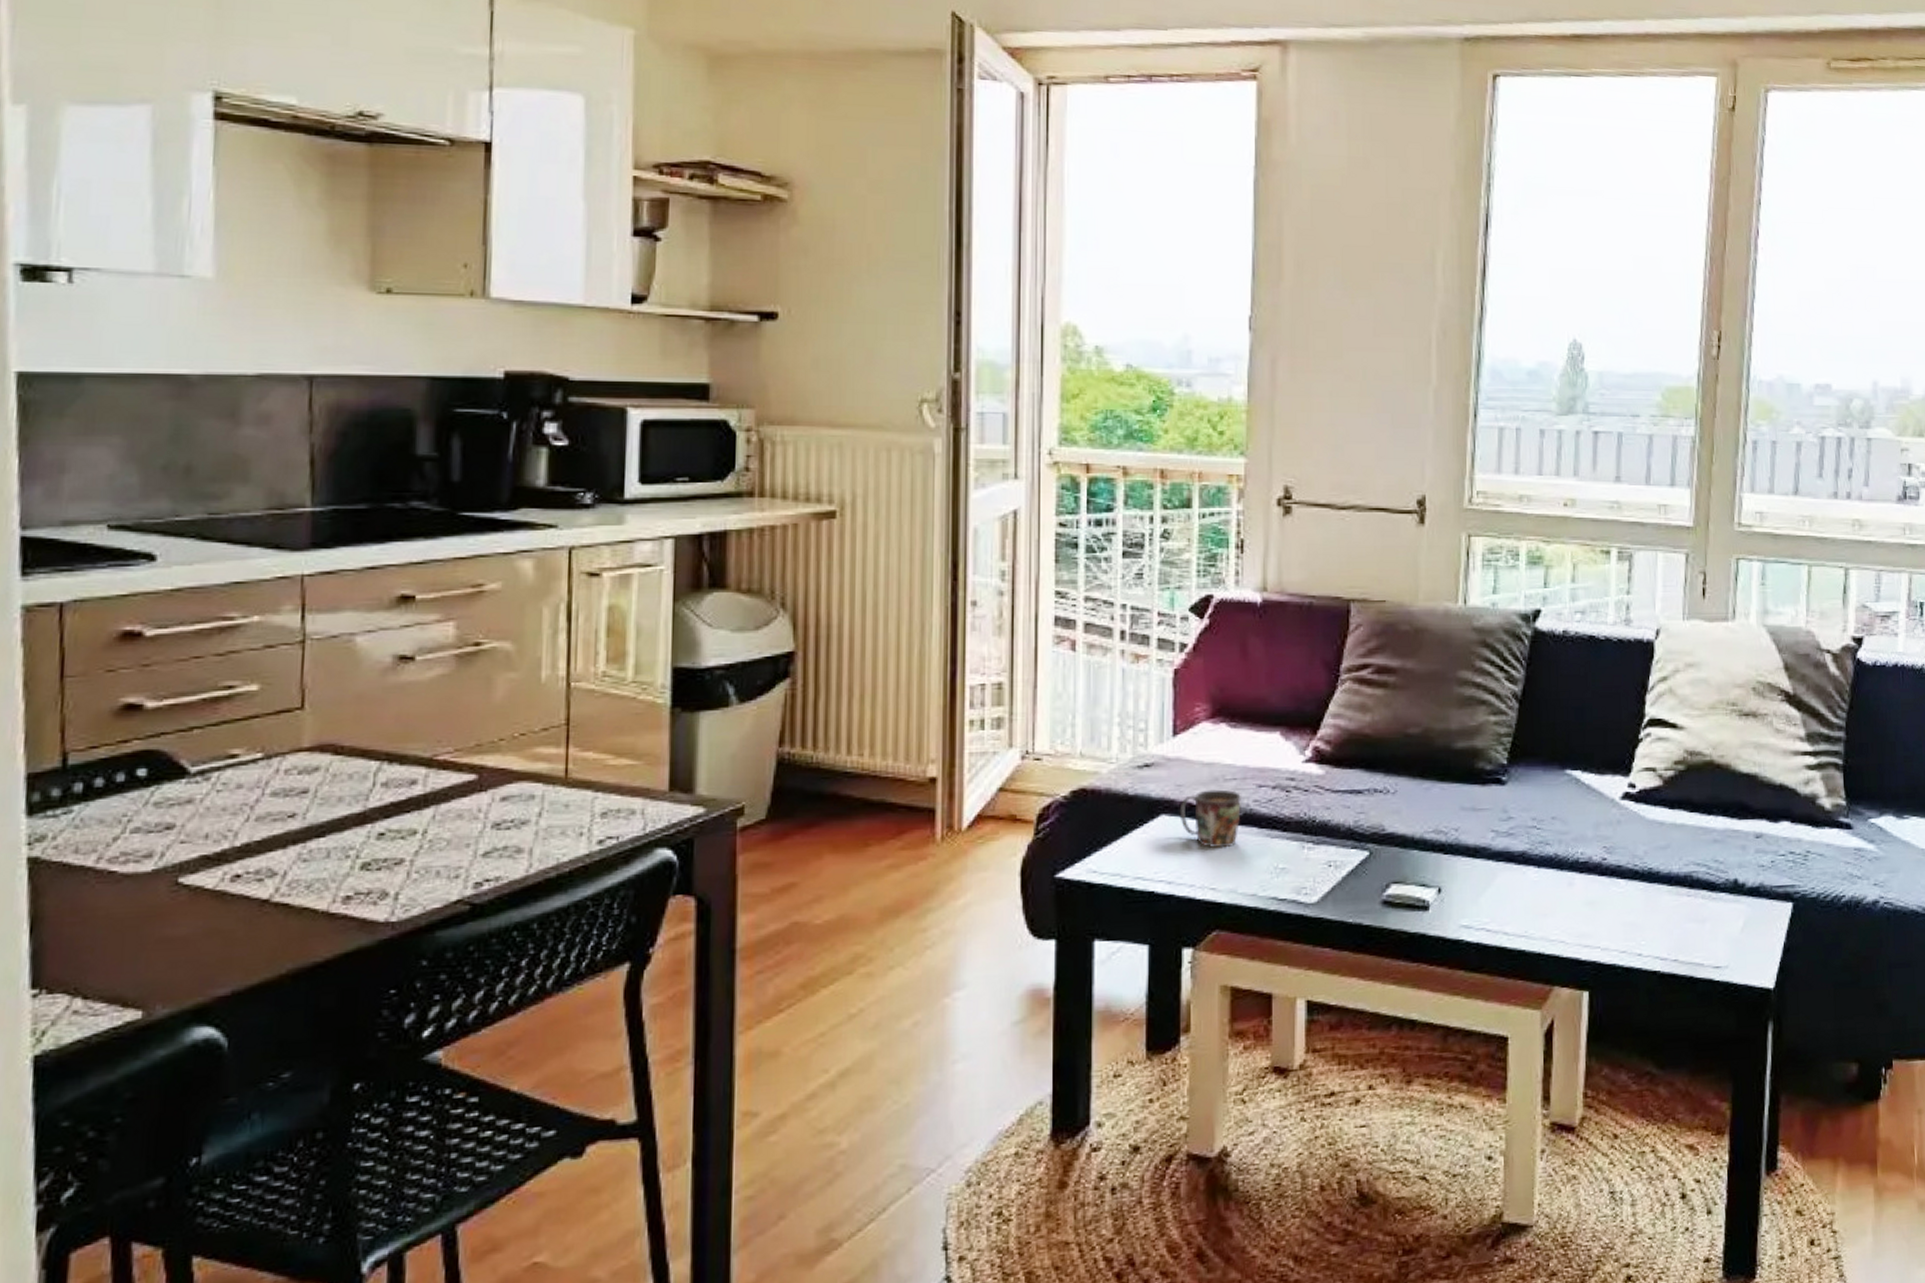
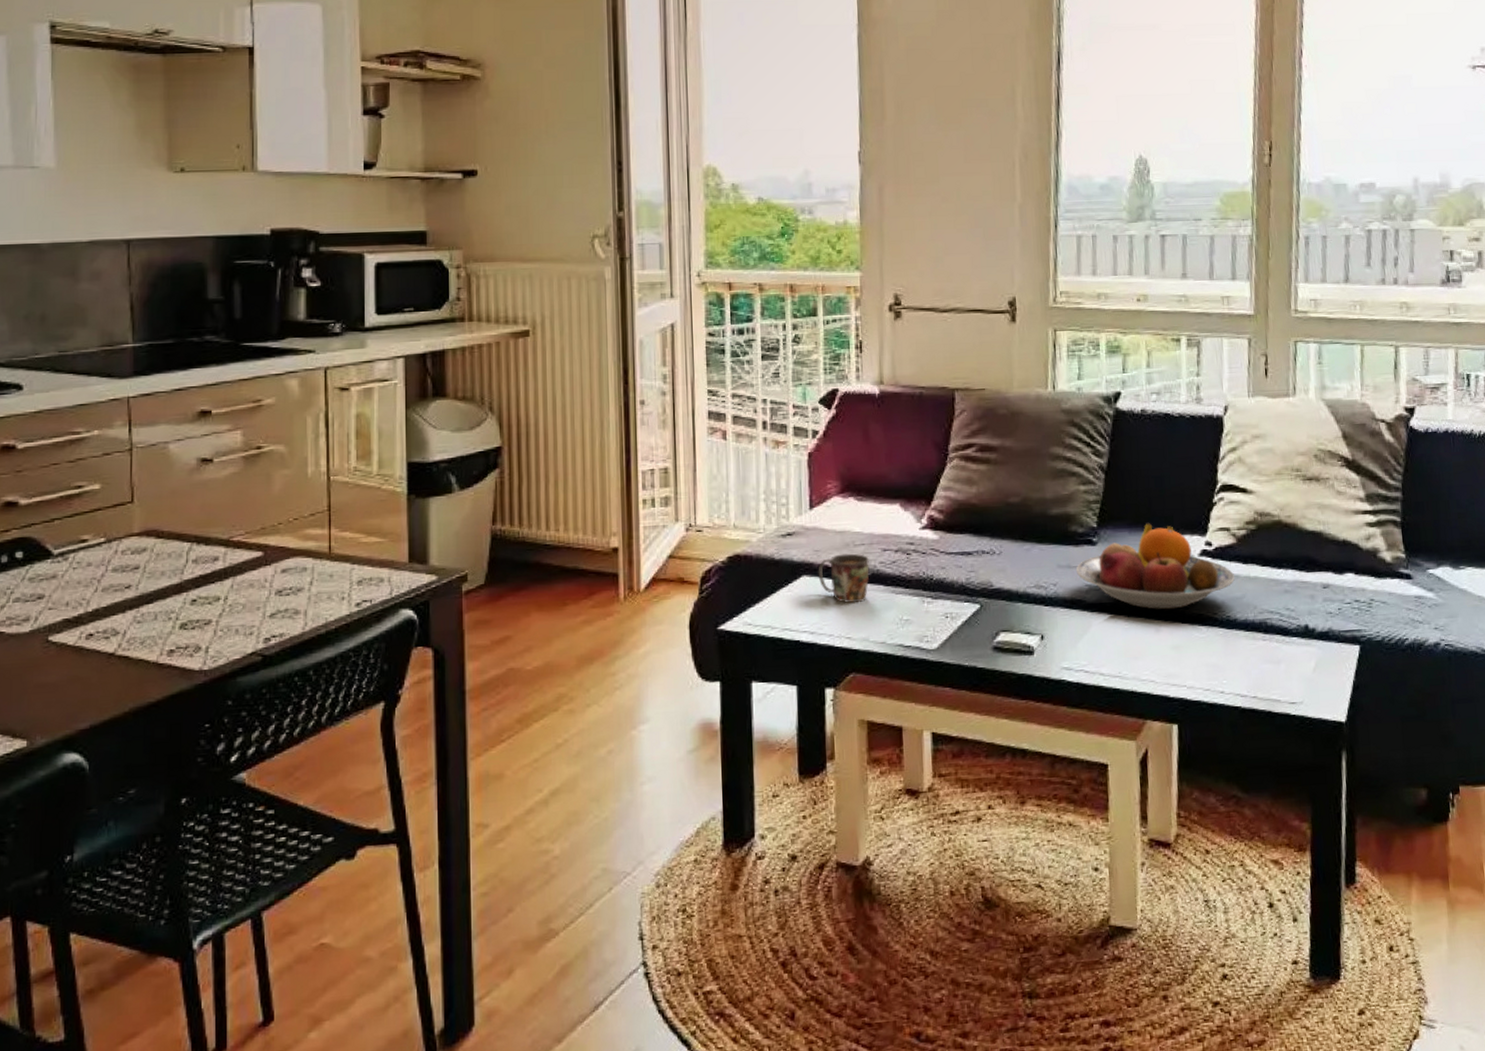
fruit bowl: none [1482,760,1659,860] -> present [1076,522,1235,610]

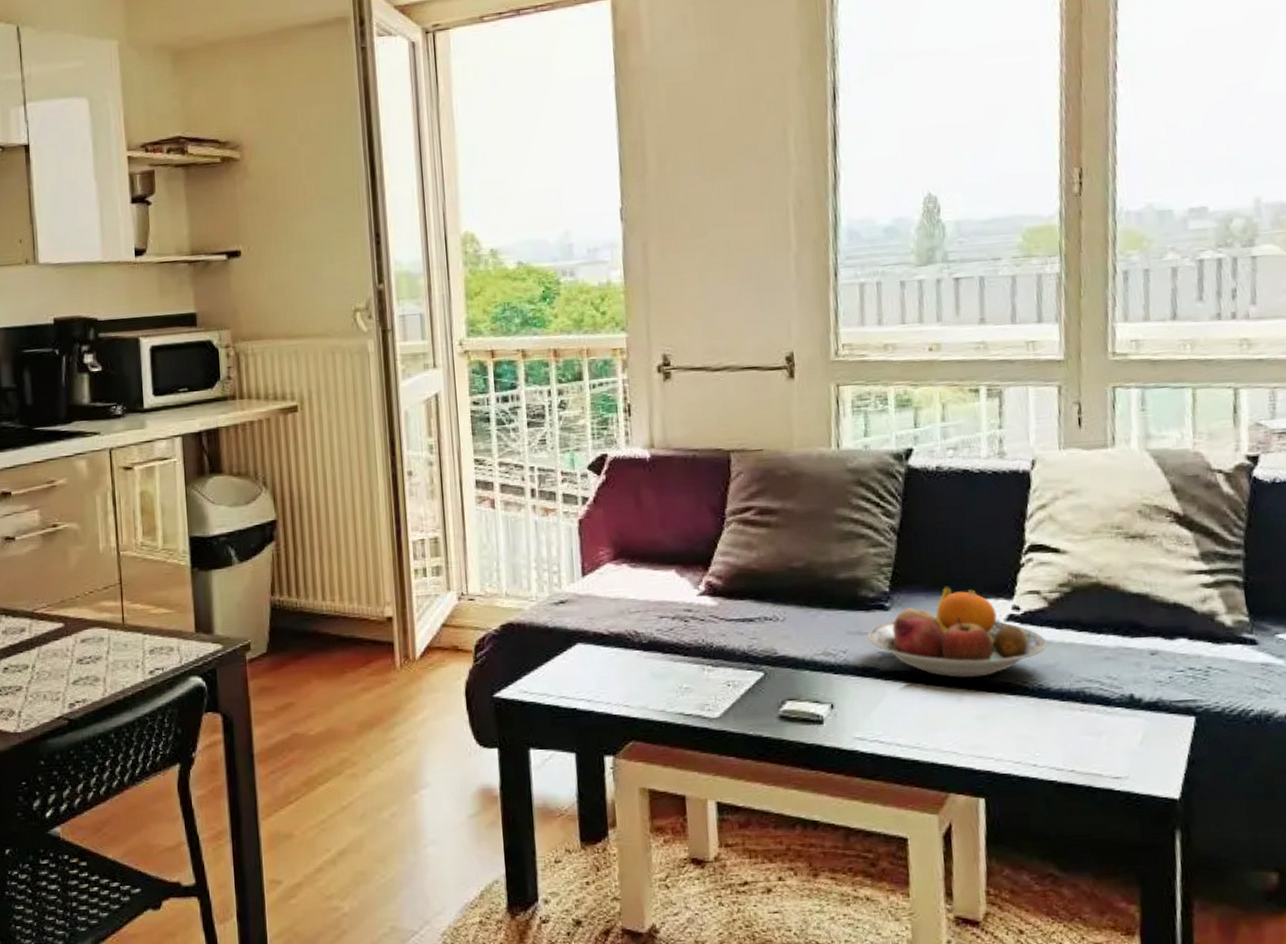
mug: present [818,553,870,603] -> none [592,620,646,671]

